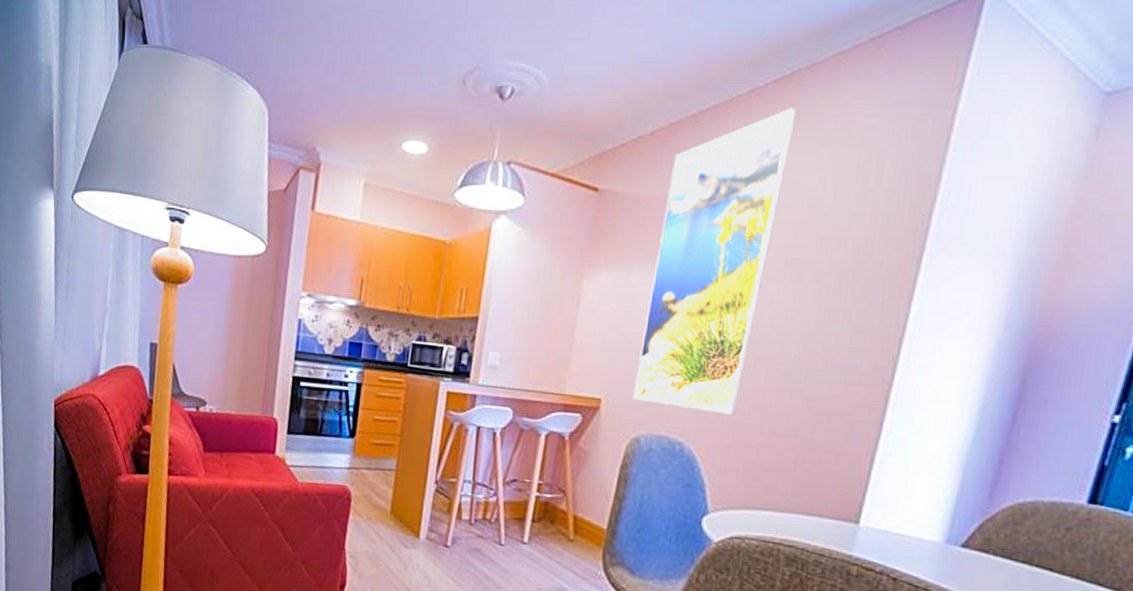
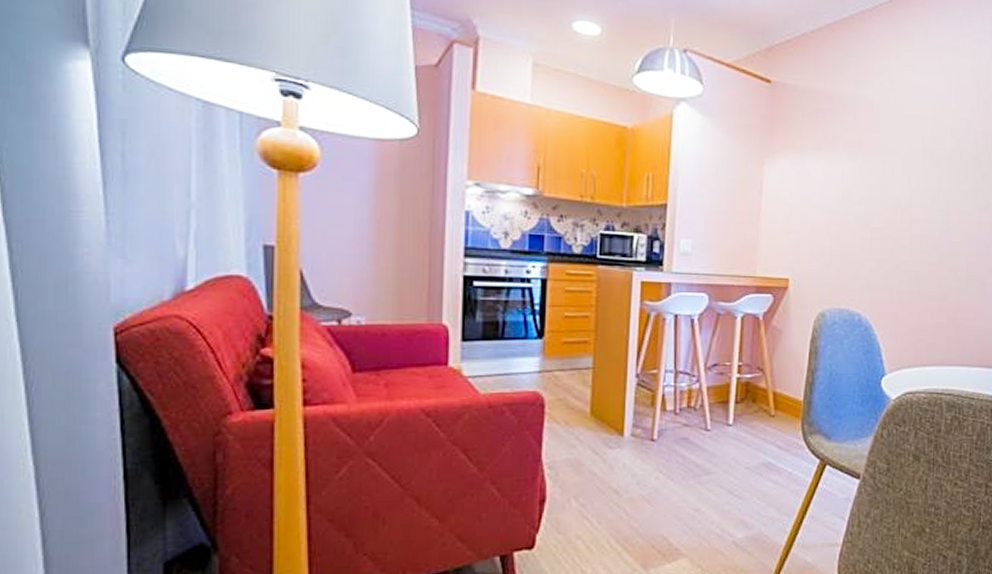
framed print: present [632,107,796,415] -> none [815,18,924,285]

